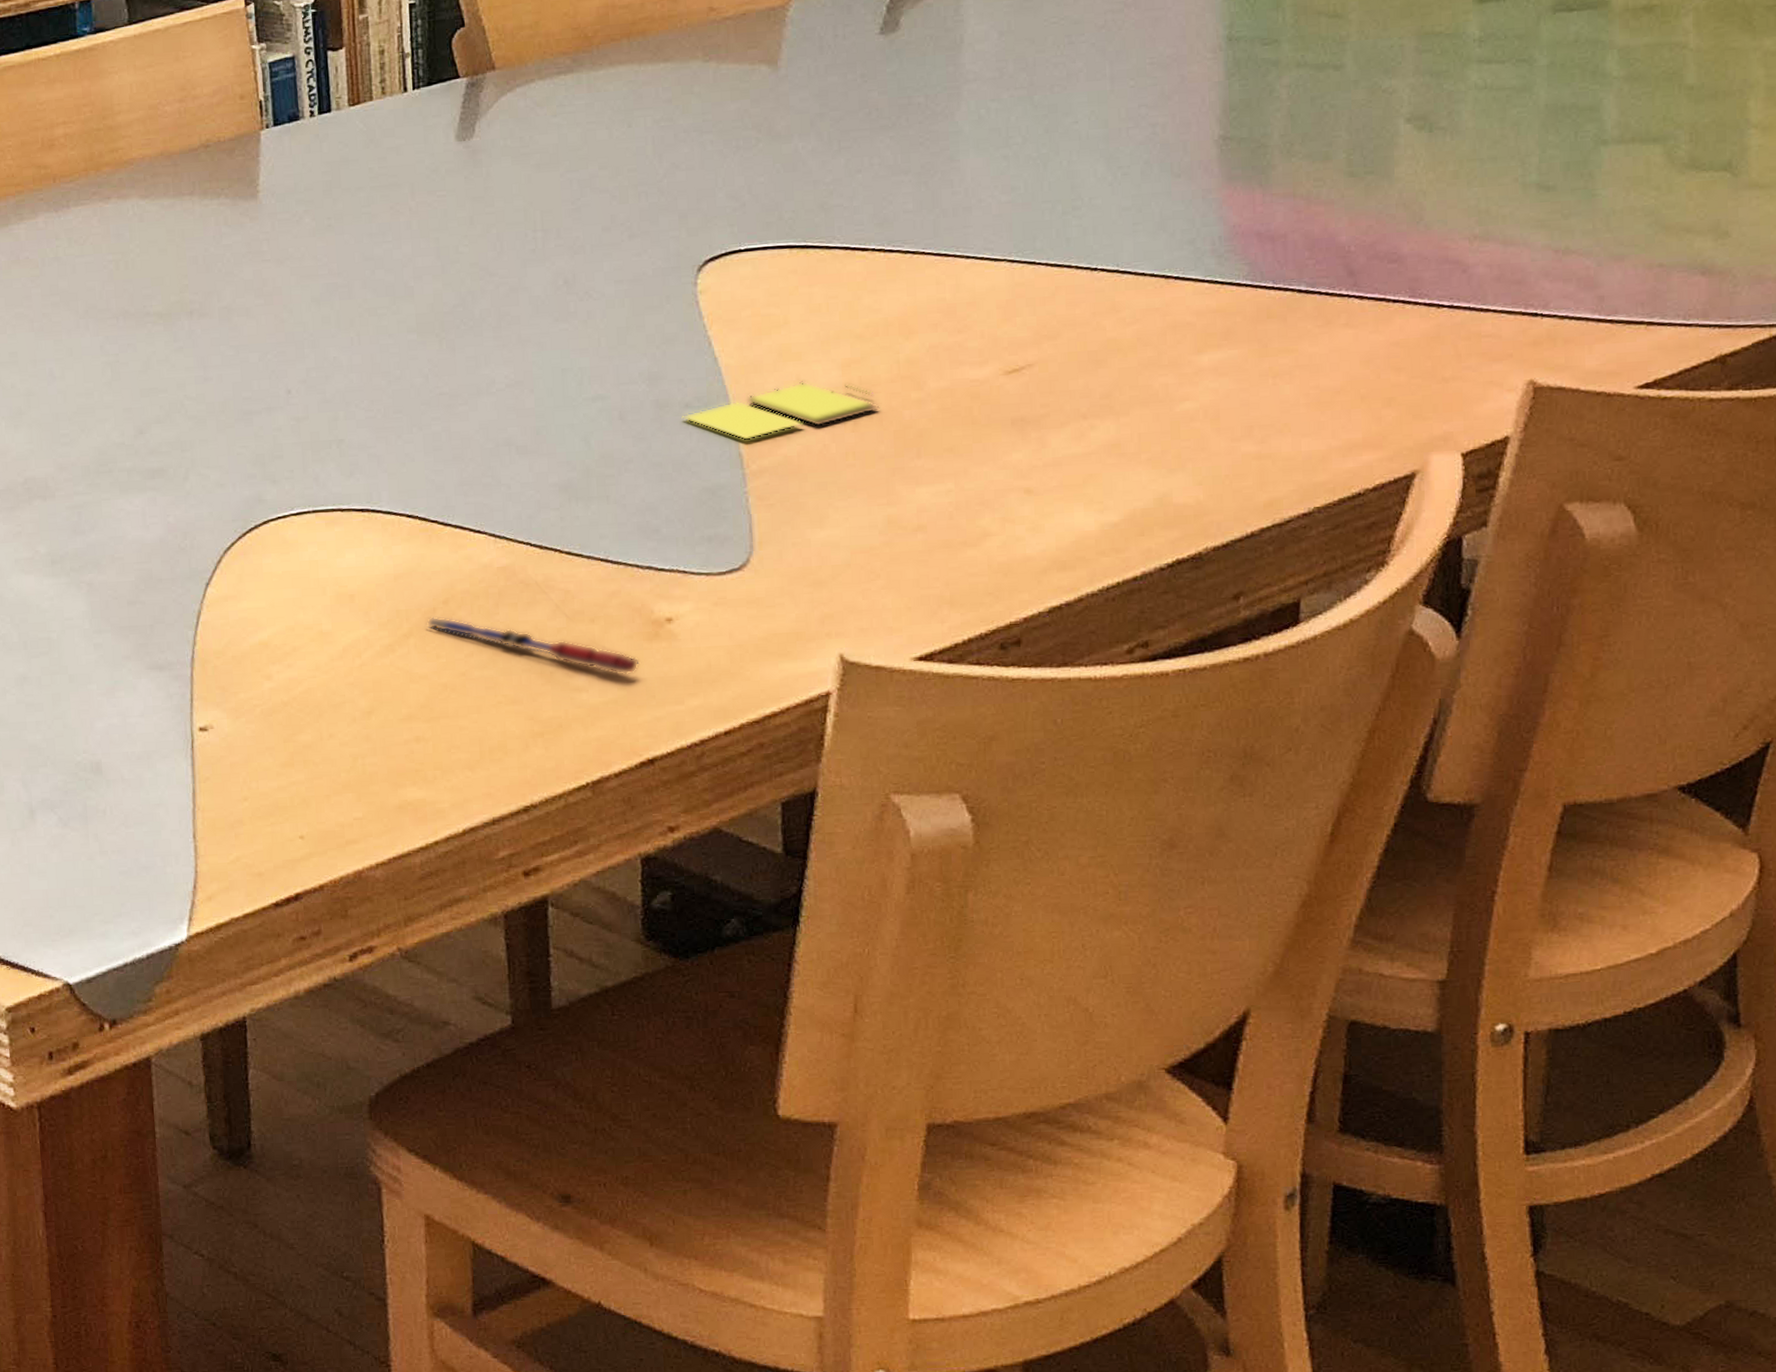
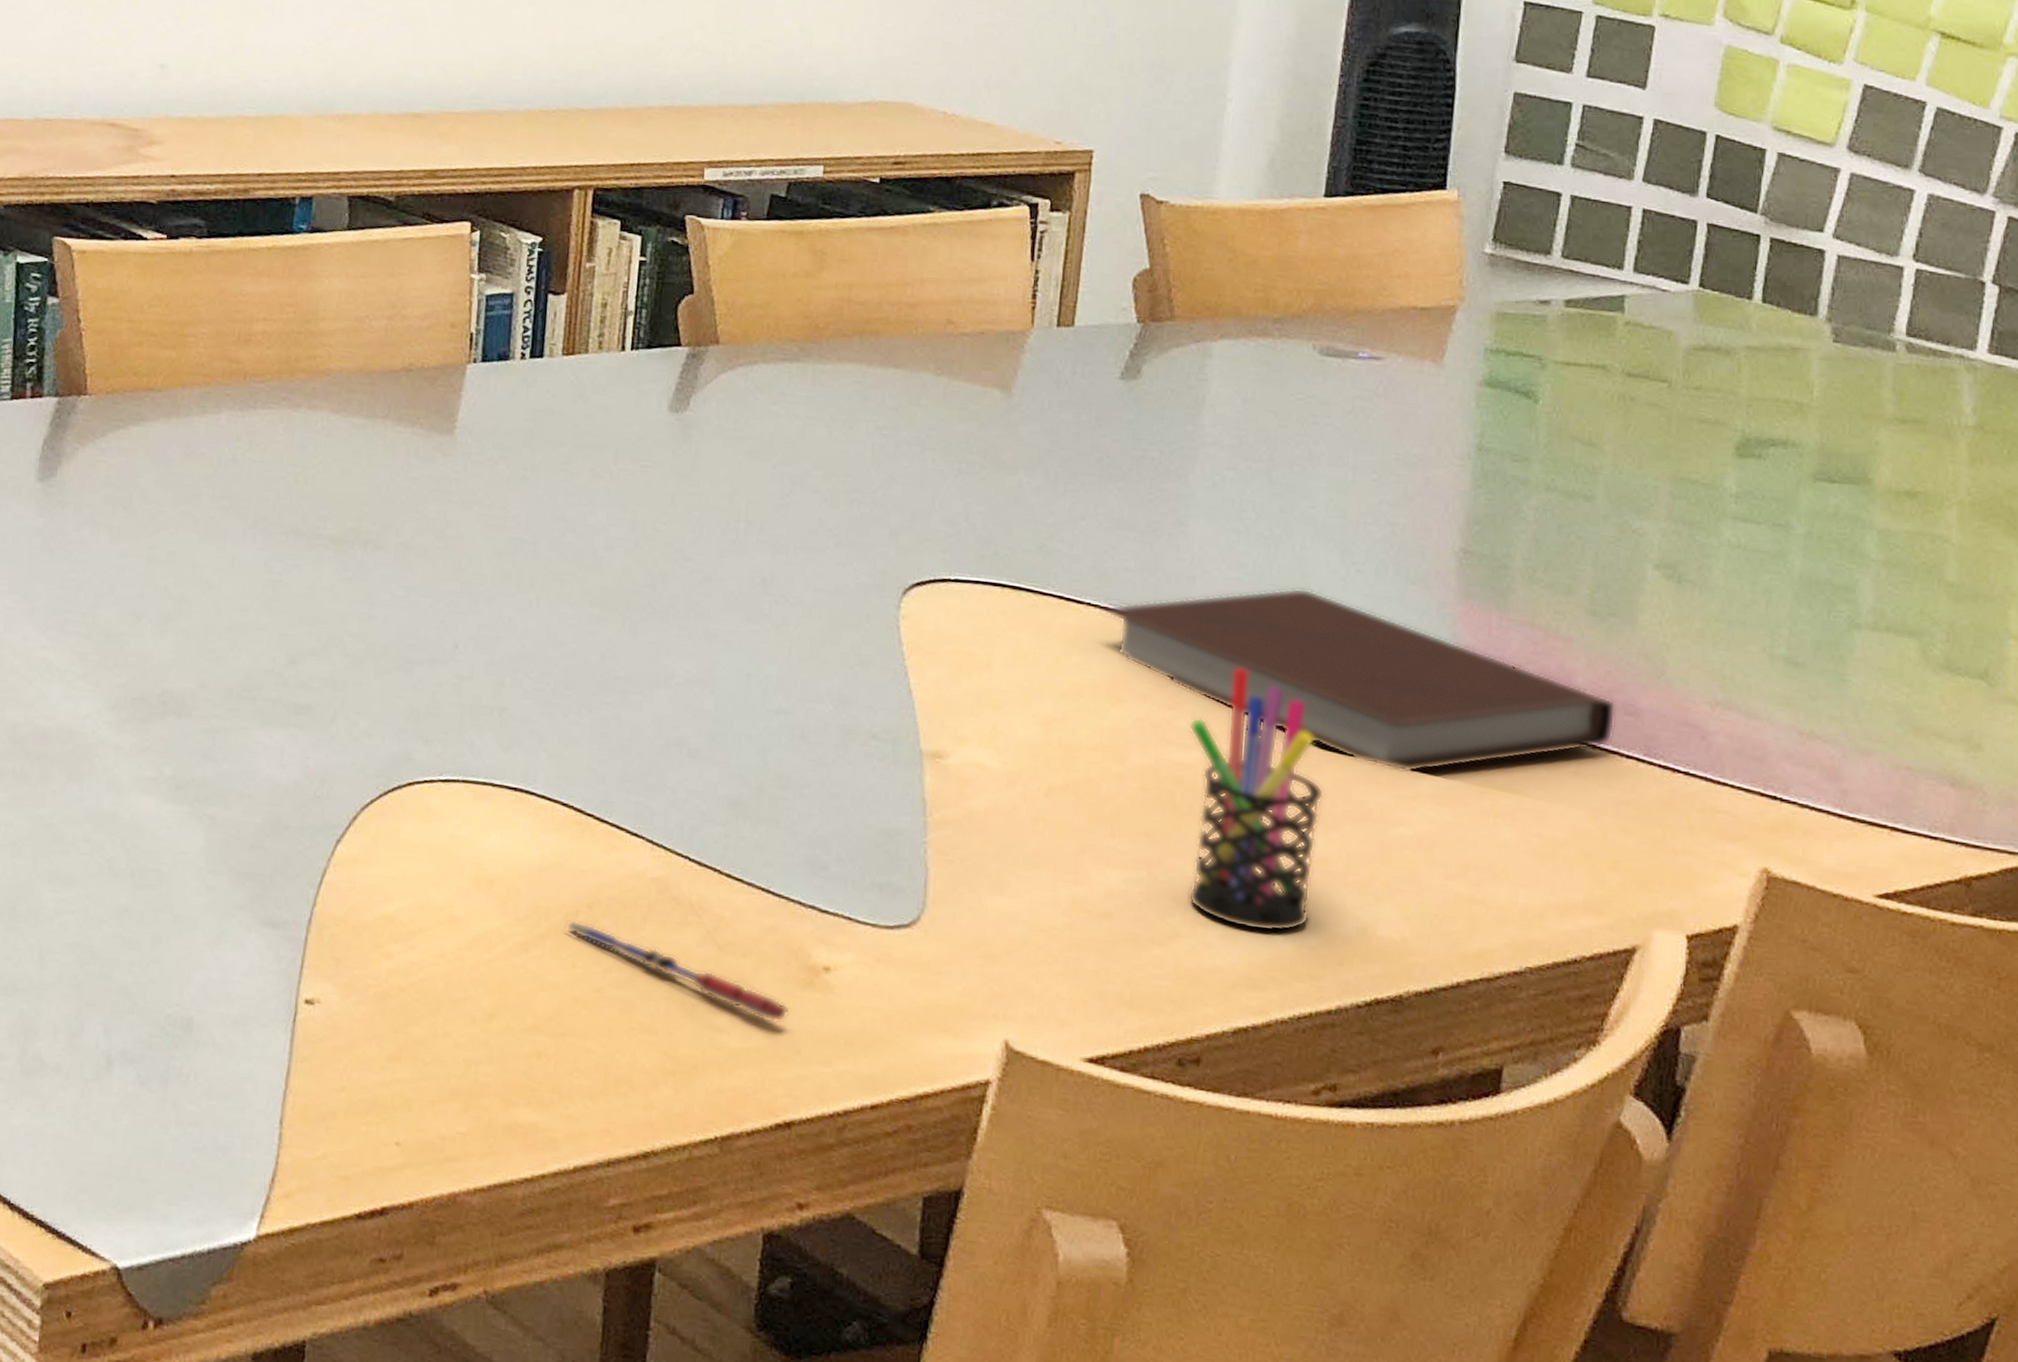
sticky notes: present [681,381,880,441] -> none [867,731,1077,787]
notebook: none [885,199,1380,352] -> present [1101,588,1616,773]
pen holder: none [979,283,1112,518] -> present [1188,668,1325,932]

